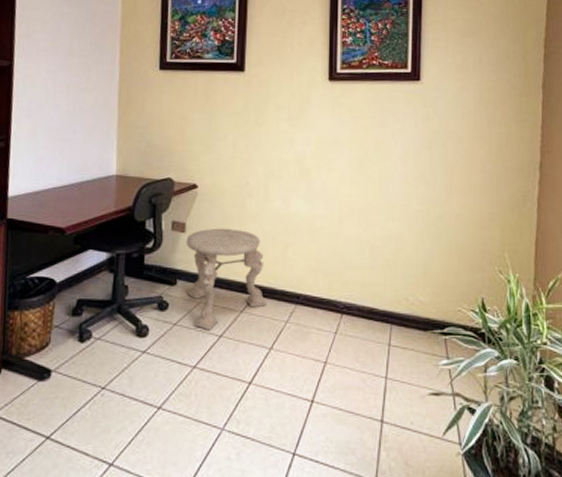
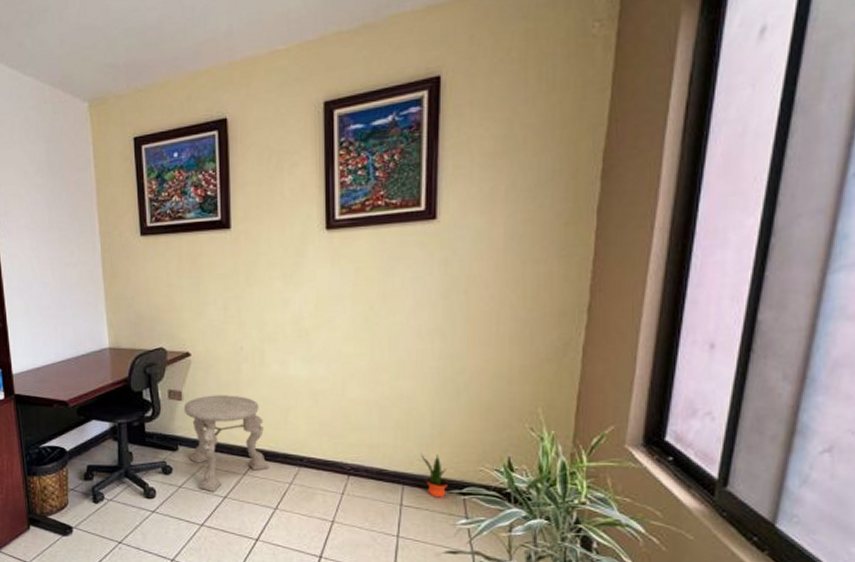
potted plant: none [407,292,431,338] -> present [421,453,448,498]

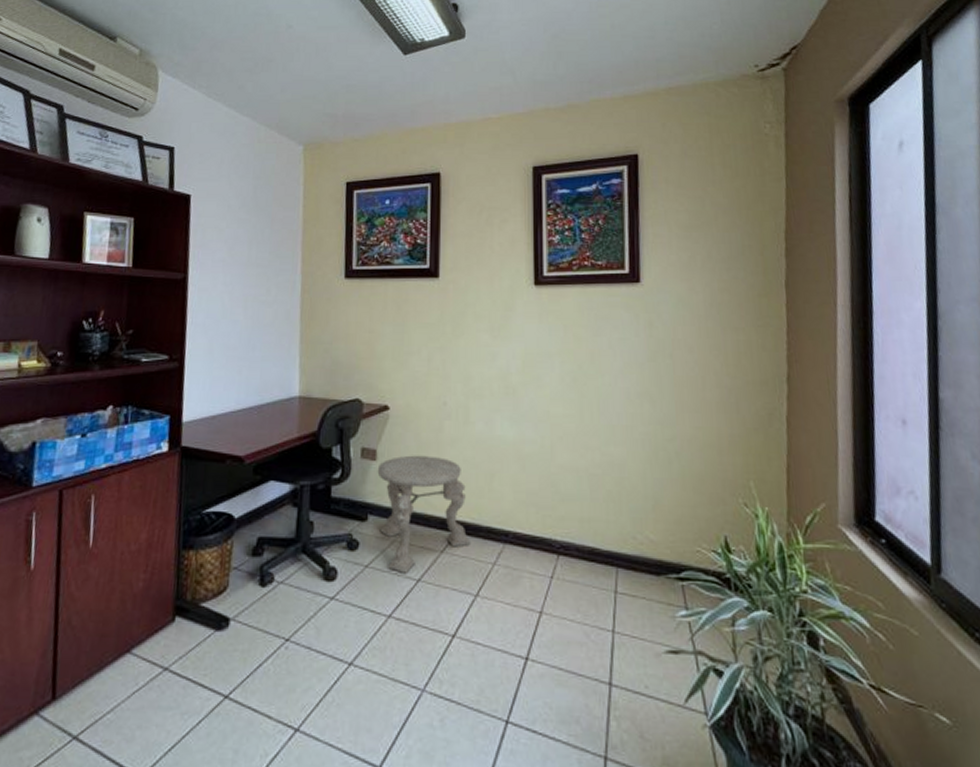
potted plant: present [421,453,448,498] -> none [635,529,664,584]

